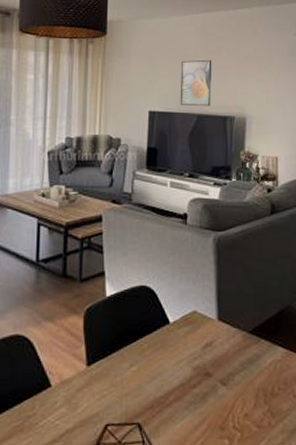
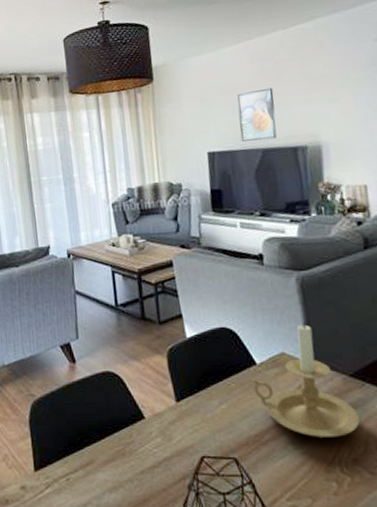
candle holder: none [163,281,253,395] -> present [251,323,360,437]

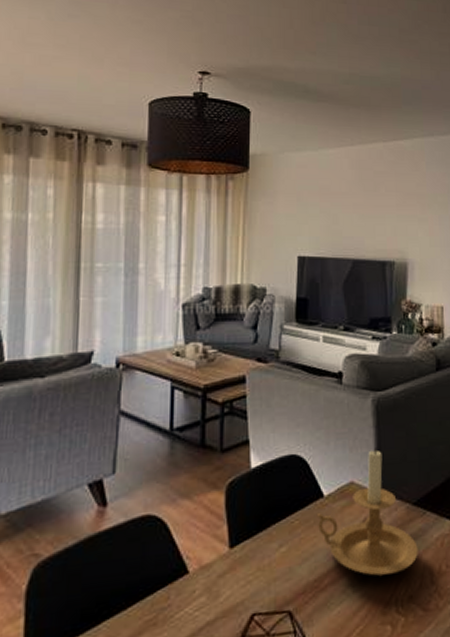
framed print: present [237,87,277,142] -> none [333,197,369,251]

